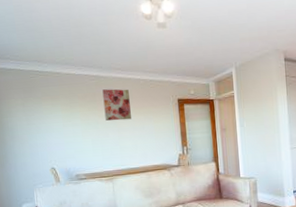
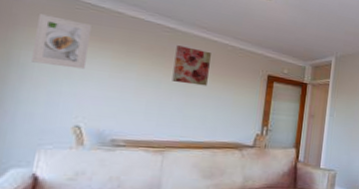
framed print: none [10,87,47,125] -> present [32,13,91,70]

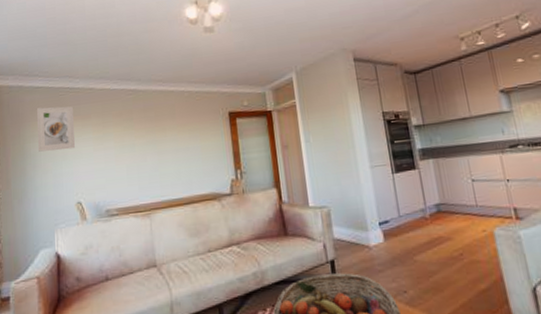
wall art: present [172,45,211,86] -> none [140,103,174,142]

